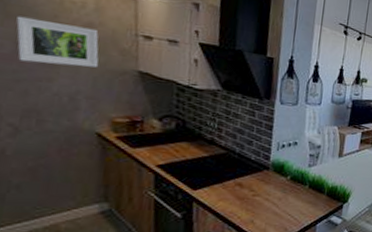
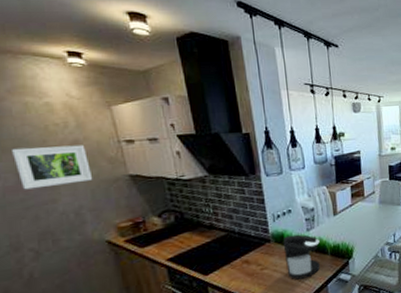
coffee maker: none [278,167,319,213] -> present [283,234,320,280]

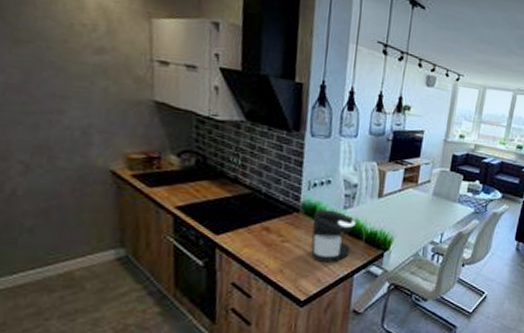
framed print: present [12,144,93,190] -> none [25,41,112,98]

